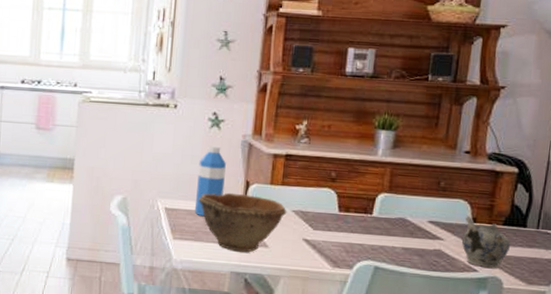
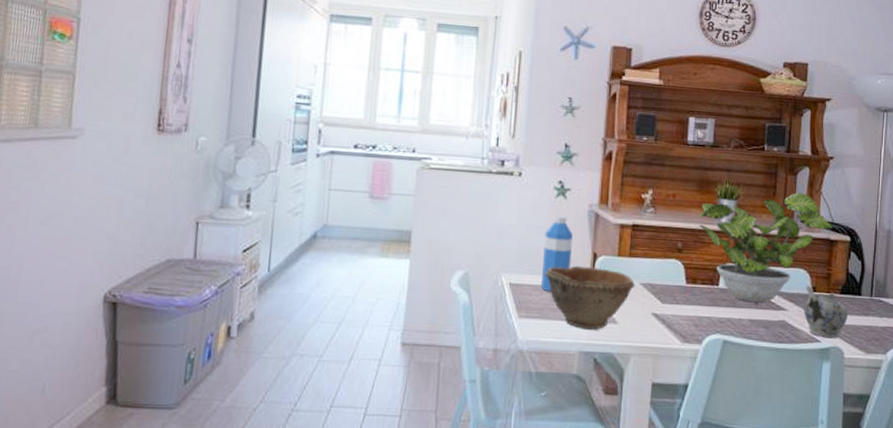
potted plant: none [353,123,500,232] -> present [697,193,833,303]

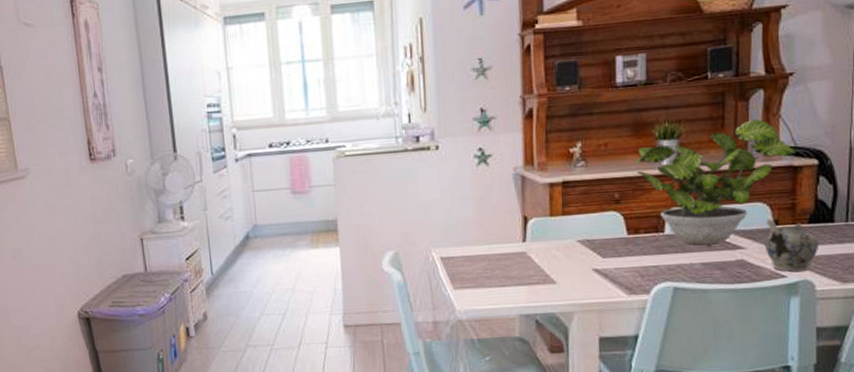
water bottle: present [541,215,573,292] -> none [470,183,501,261]
bowl: present [545,265,635,330] -> none [475,230,572,293]

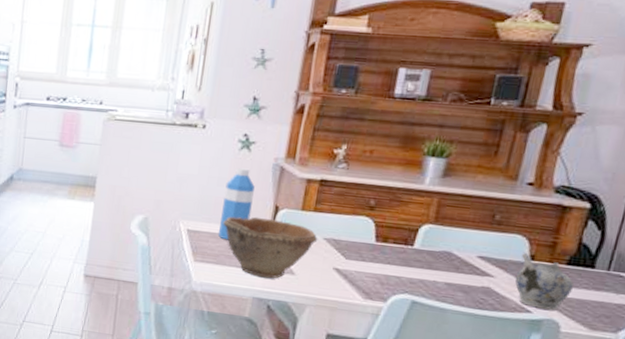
water bottle: none [470,183,501,261] -> present [219,167,255,240]
bowl: none [475,230,572,293] -> present [223,216,318,279]
potted plant: present [634,119,797,246] -> none [396,152,569,268]

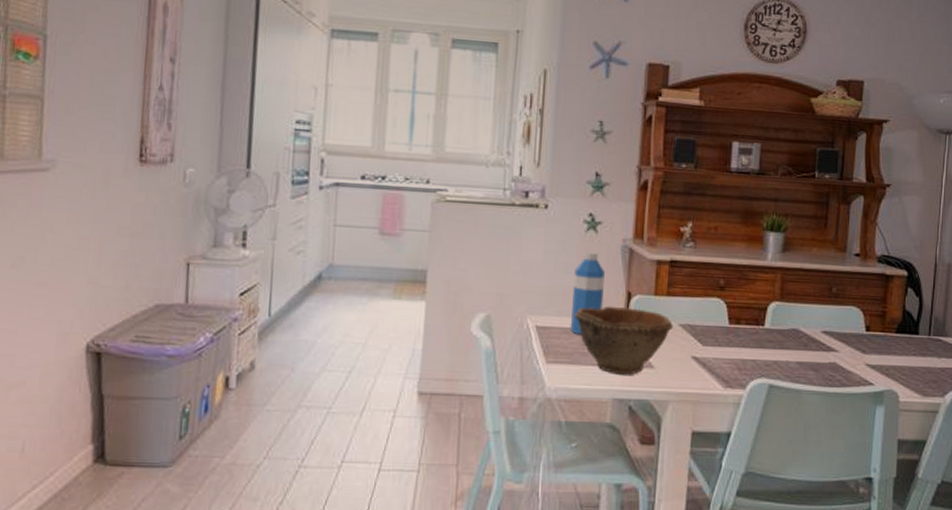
teapot: present [515,253,575,310] -> none [856,325,905,380]

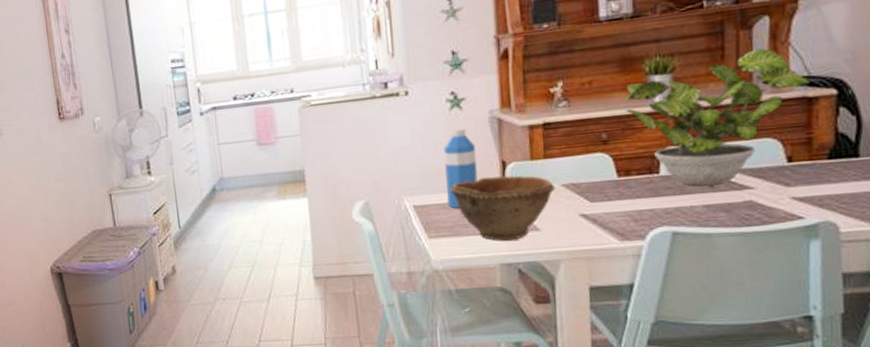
potted plant: none [741,224,889,344] -> present [622,48,811,187]

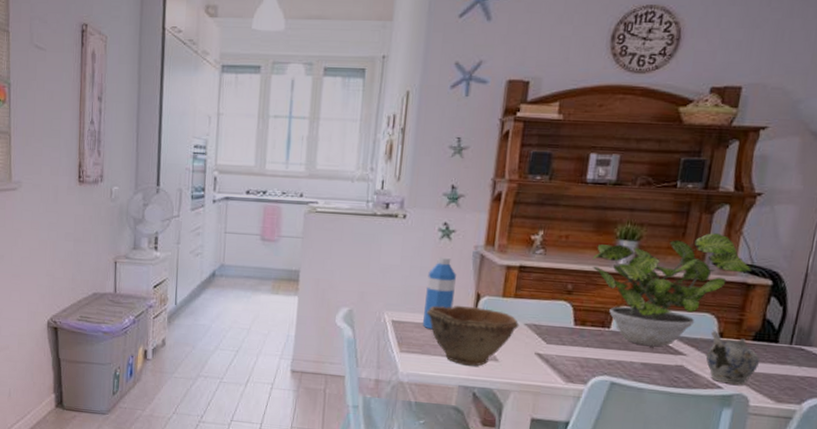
teapot: none [776,156,843,212] -> present [706,331,761,385]

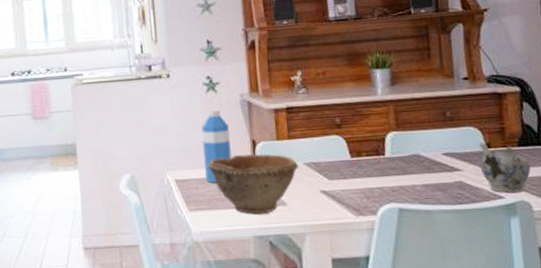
potted plant: present [591,233,753,347] -> none [351,50,499,168]

